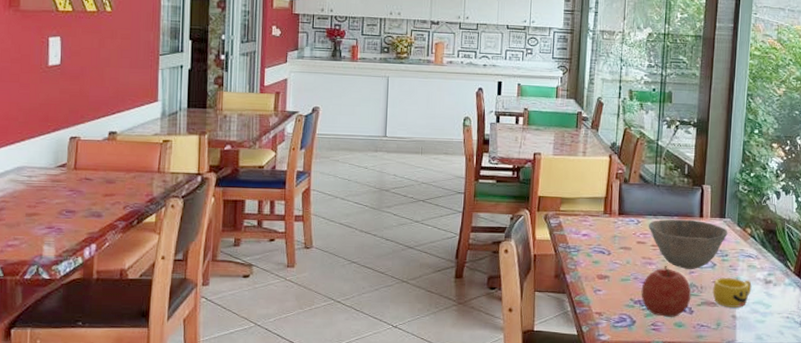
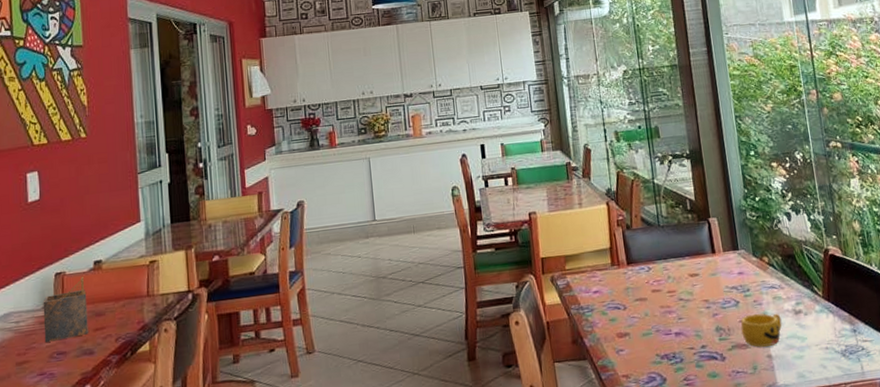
napkin holder: none [55,143,99,200] -> present [43,276,89,342]
fruit: present [641,266,692,317] -> none [665,312,720,369]
bowl: present [649,219,728,270] -> none [660,257,745,313]

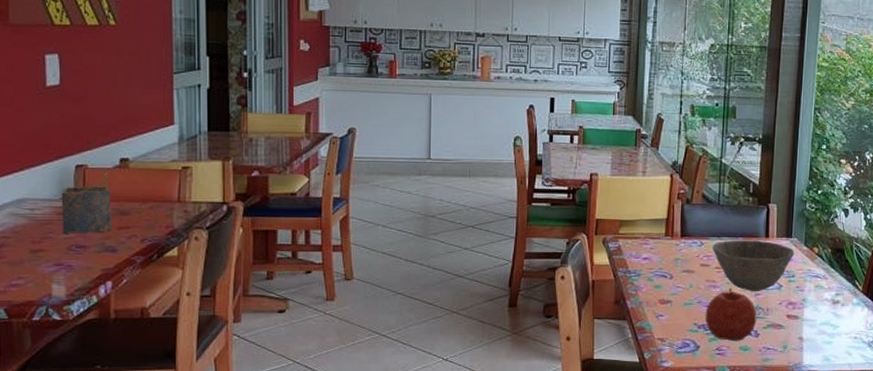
bowl: none [660,257,745,313] -> present [712,240,795,292]
fruit: none [665,312,720,369] -> present [705,289,757,341]
cup: present [740,313,783,347] -> none [779,299,819,329]

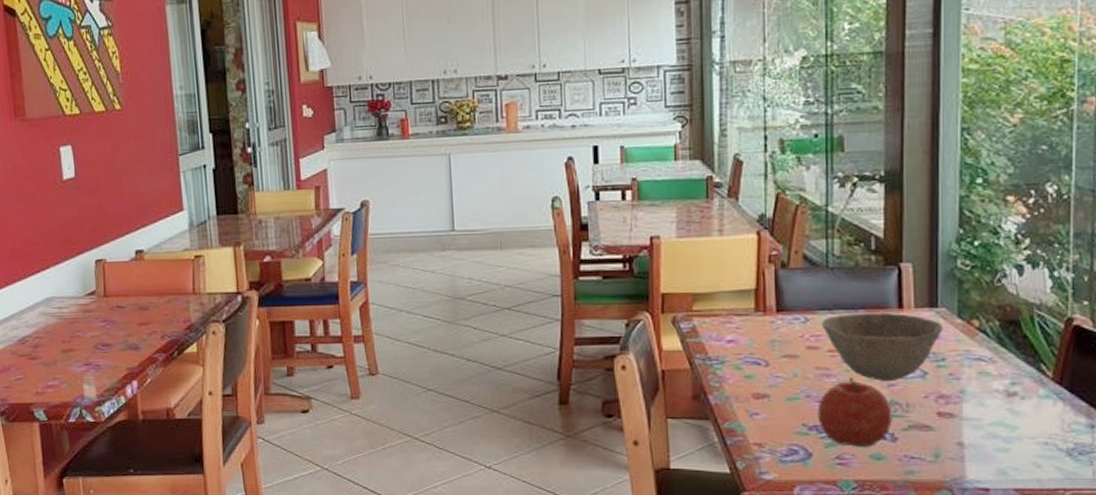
napkin holder: present [61,172,111,234] -> none [84,265,133,332]

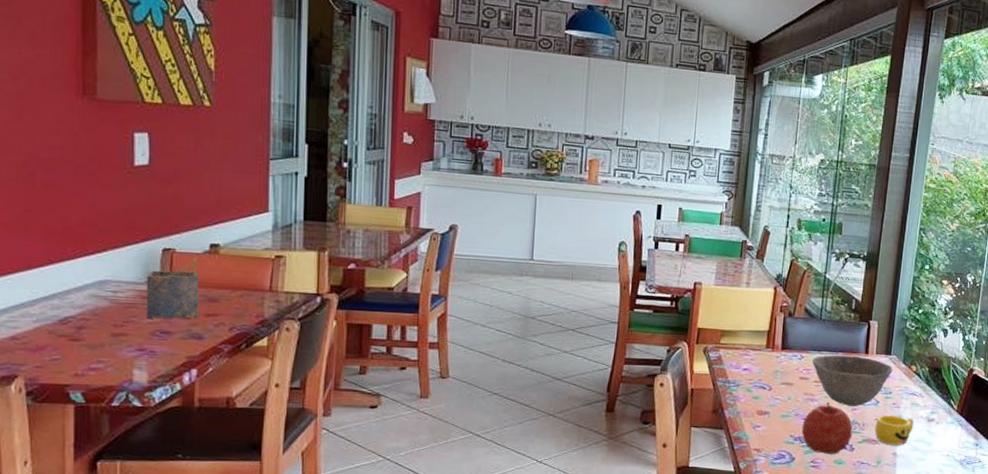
napkin holder: none [84,265,133,332] -> present [146,257,199,319]
cup: none [925,391,986,431] -> present [874,415,914,445]

